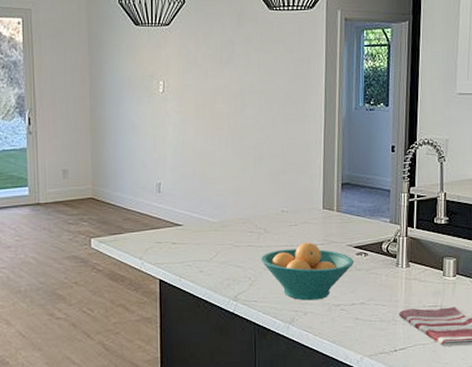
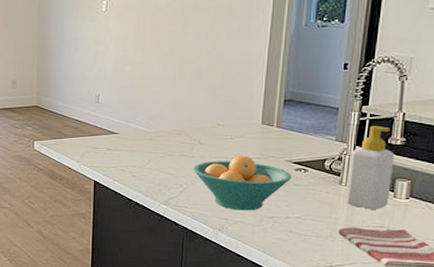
soap bottle: none [403,207,441,290] -> present [346,126,395,210]

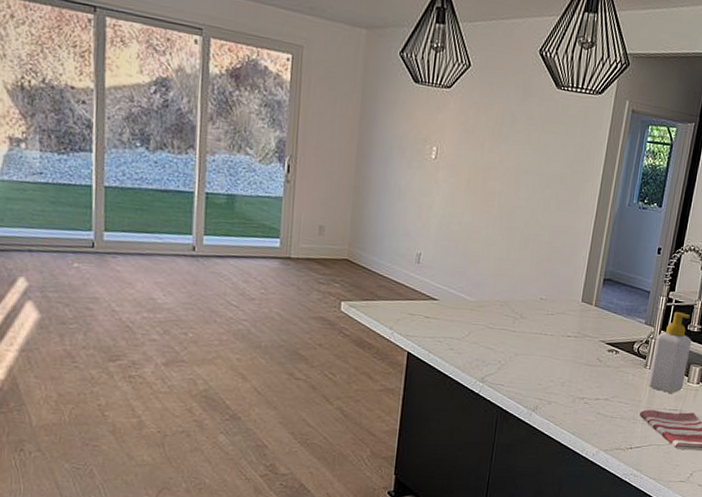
fruit bowl: present [194,155,291,211] -> none [513,332,604,391]

